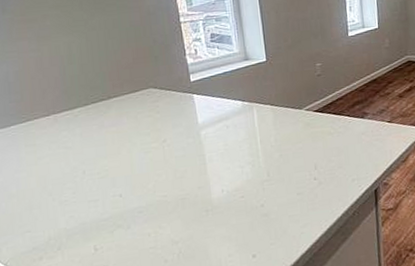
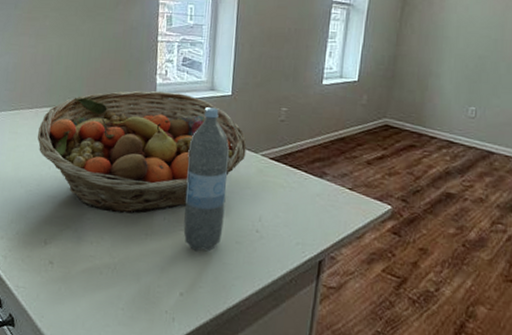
fruit basket: none [61,68,291,201] -> present [37,90,247,214]
water bottle: none [233,76,283,213] -> present [183,107,230,252]

